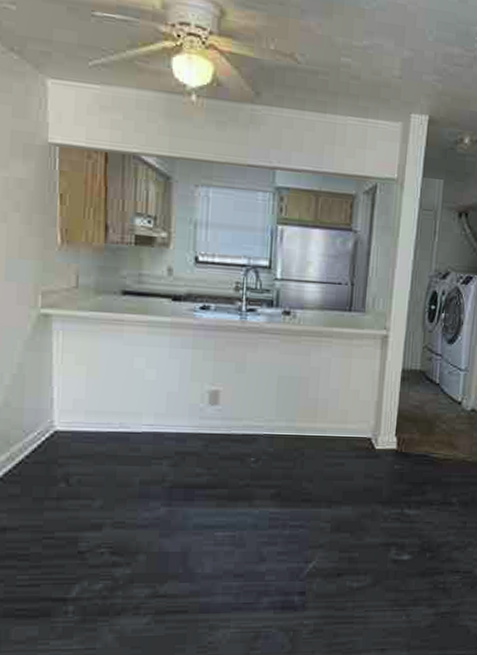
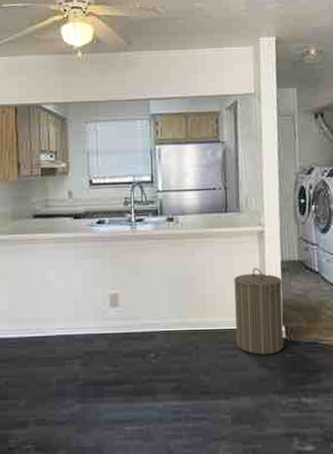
laundry hamper: none [344,374,400,465] -> present [234,267,284,355]

